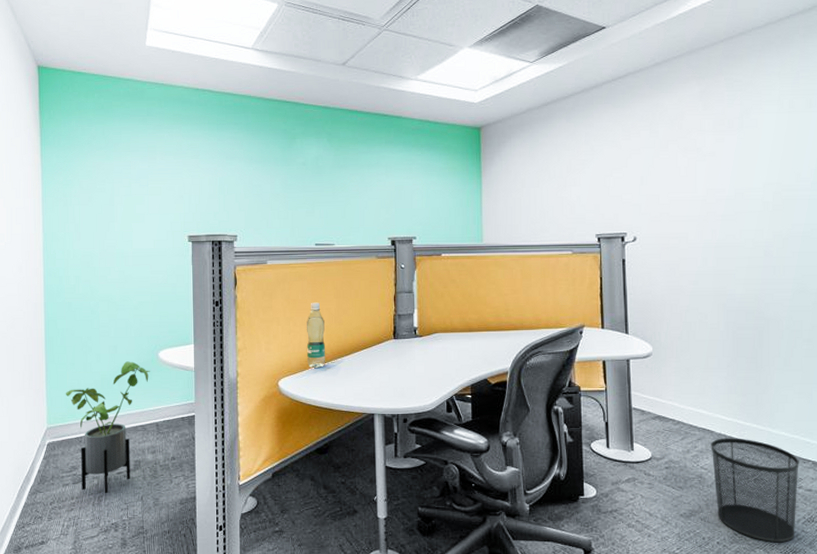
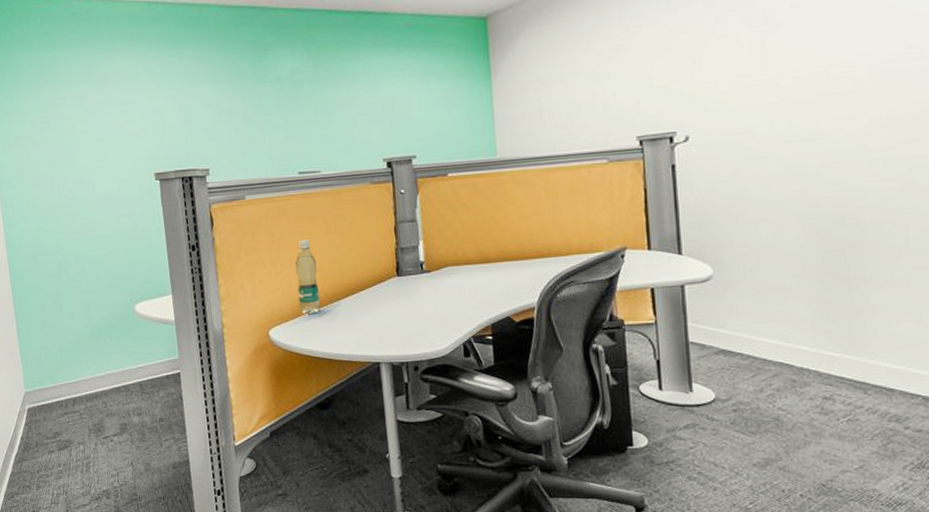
house plant: present [65,361,151,494] -> none [40,317,128,460]
waste bin: present [711,438,799,543] -> none [790,372,905,494]

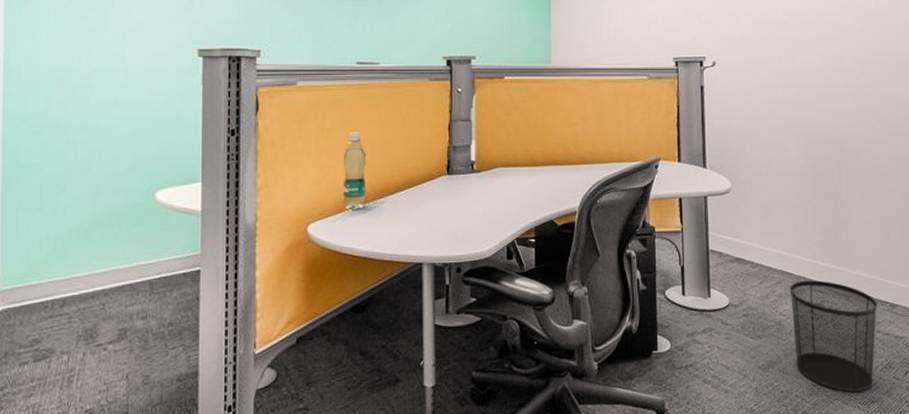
waste bin: none [790,372,905,494] -> present [790,280,877,393]

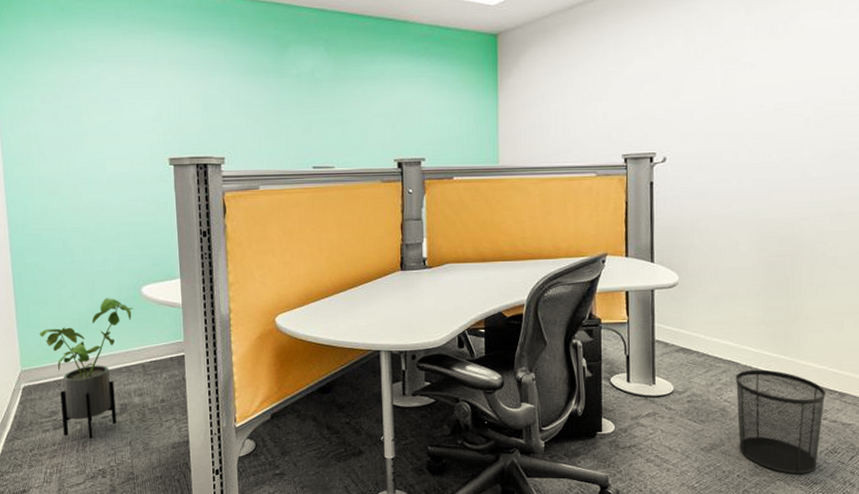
house plant: none [27,204,144,373] -> present [39,298,134,440]
bottle: present [342,131,367,209] -> none [304,231,327,302]

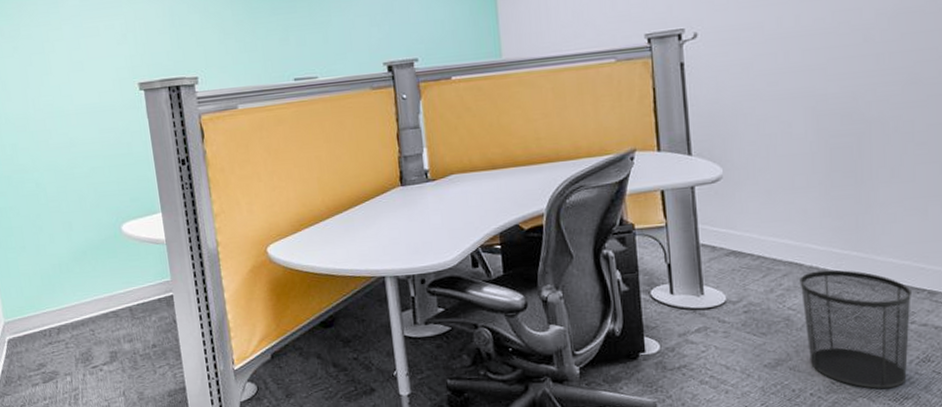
house plant: present [39,298,134,440] -> none [19,238,115,392]

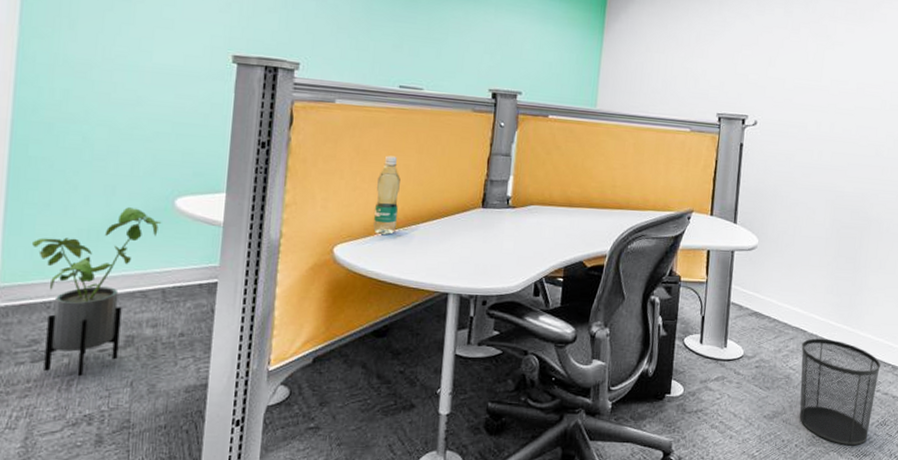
house plant: none [19,238,115,392] -> present [31,207,162,377]
bottle: none [292,150,321,229] -> present [373,155,401,235]

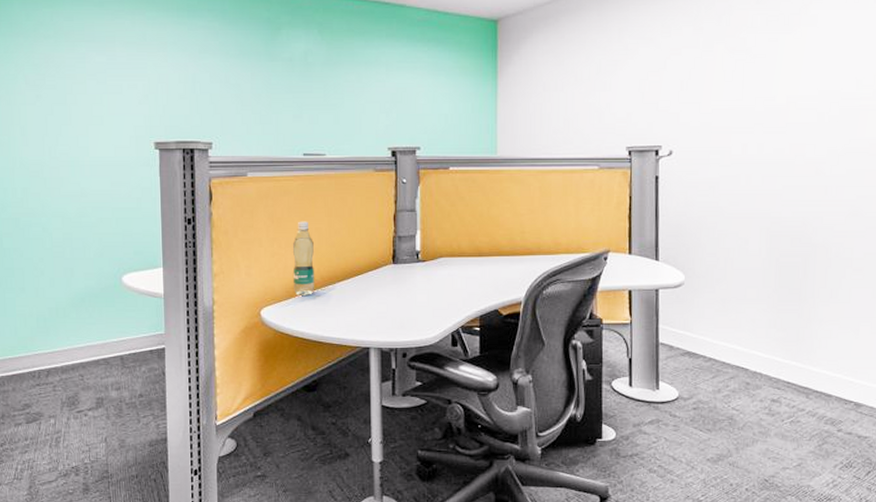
house plant: present [31,207,162,377] -> none [14,286,114,435]
waste bin: present [799,338,881,446] -> none [744,376,840,490]

